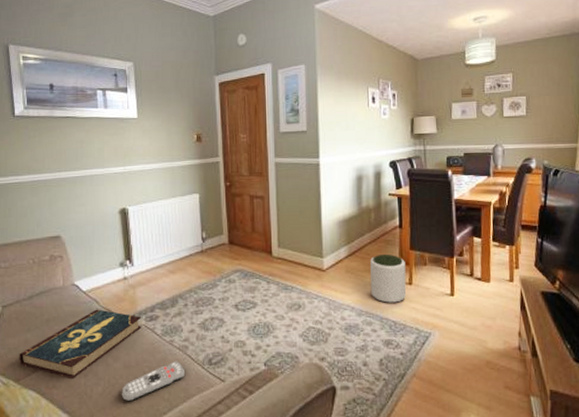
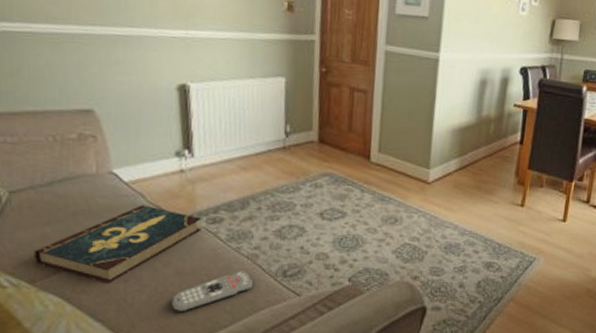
plant pot: present [370,254,407,303] -> none [477,171,521,224]

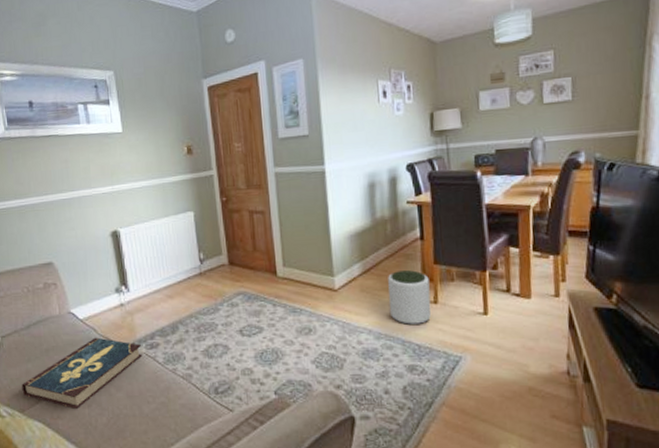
remote control: present [171,270,253,313] -> none [126,390,190,433]
plant pot: none [477,171,521,224] -> present [388,270,432,325]

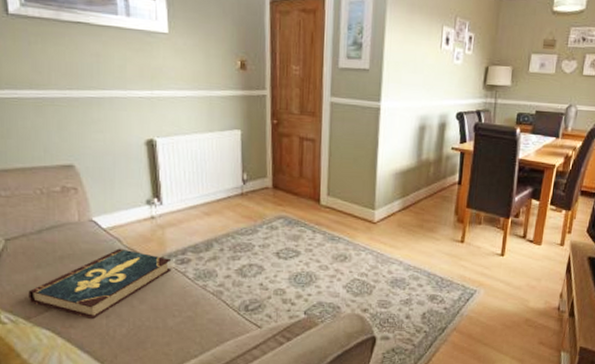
plant pot: present [388,270,432,325] -> none [420,211,460,260]

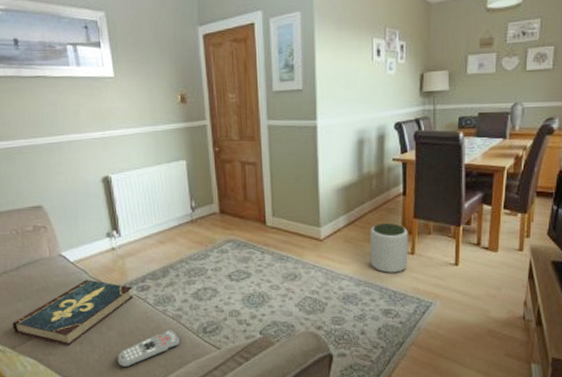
remote control: none [148,306,218,344] -> present [117,330,179,368]
plant pot: none [420,211,460,260] -> present [369,223,408,273]

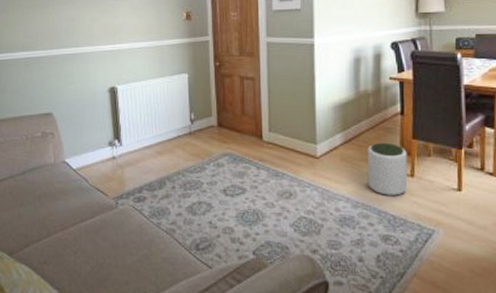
book: present [12,279,134,347] -> none [12,187,130,256]
remote control: present [117,330,179,368] -> none [109,244,171,283]

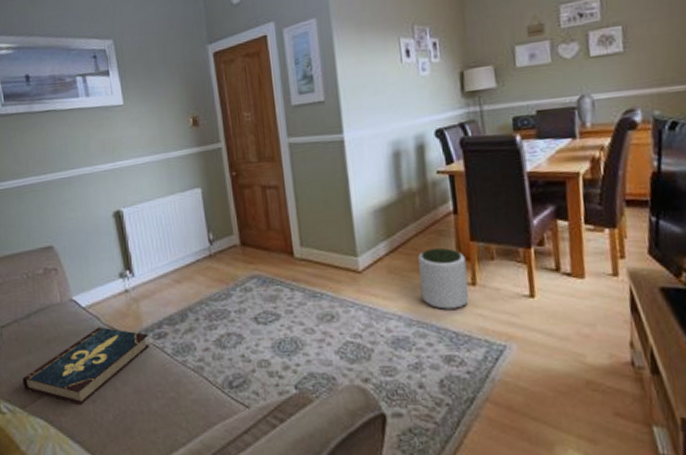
book: none [12,187,130,256] -> present [22,327,150,406]

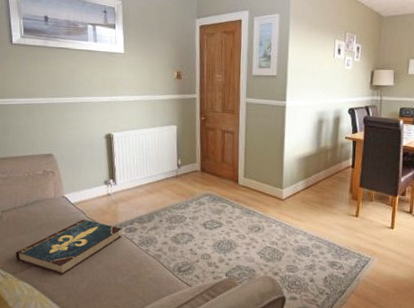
plant pot: present [418,248,470,309] -> none [321,190,354,231]

